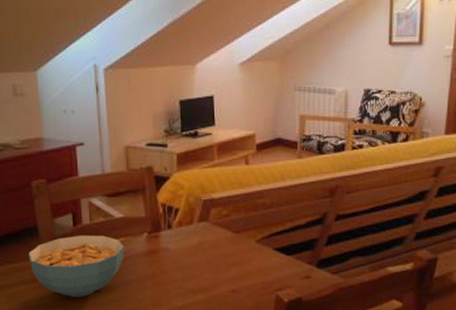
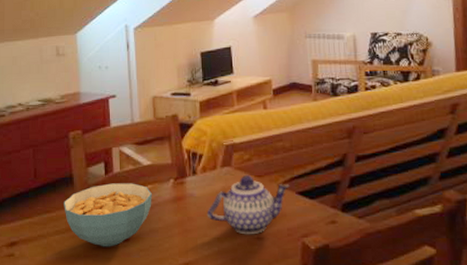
teapot: none [181,230,269,288] -> present [206,174,291,235]

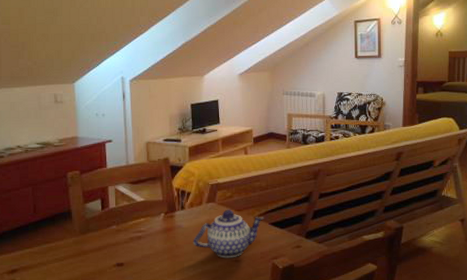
cereal bowl: present [64,183,152,247] -> none [62,217,144,272]

